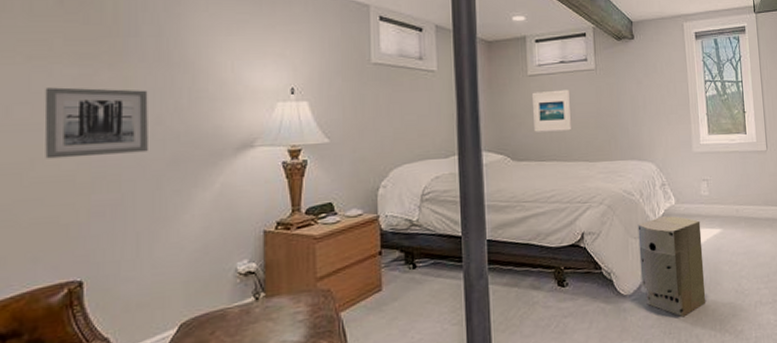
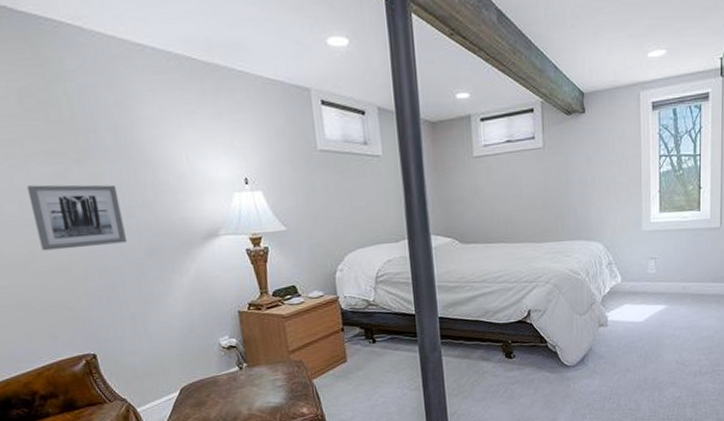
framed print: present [532,89,572,132] -> none [479,170,519,215]
air purifier: present [637,216,706,318] -> none [583,293,647,385]

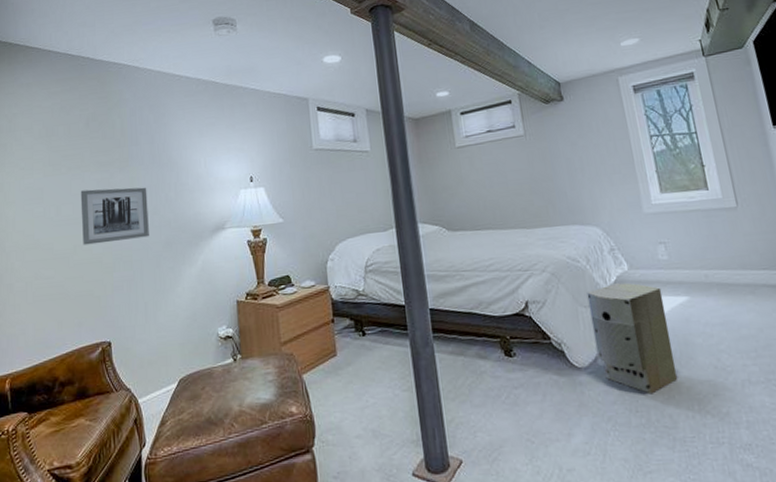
air purifier: none [583,293,647,385] -> present [586,283,678,394]

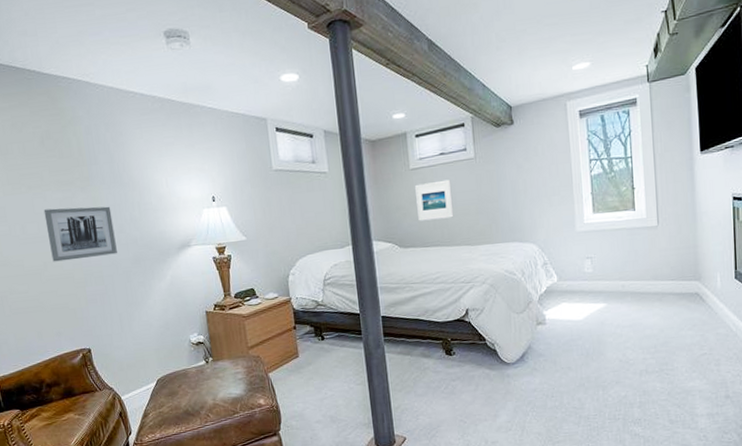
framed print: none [462,157,506,202] -> present [415,179,454,221]
air purifier: present [586,283,678,394] -> none [520,292,589,383]

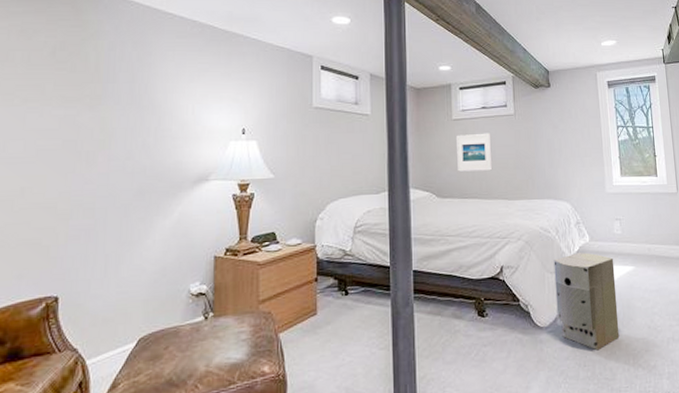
wall art: present [43,206,117,262] -> none [33,126,121,188]
air purifier: none [520,292,589,383] -> present [553,252,620,351]

